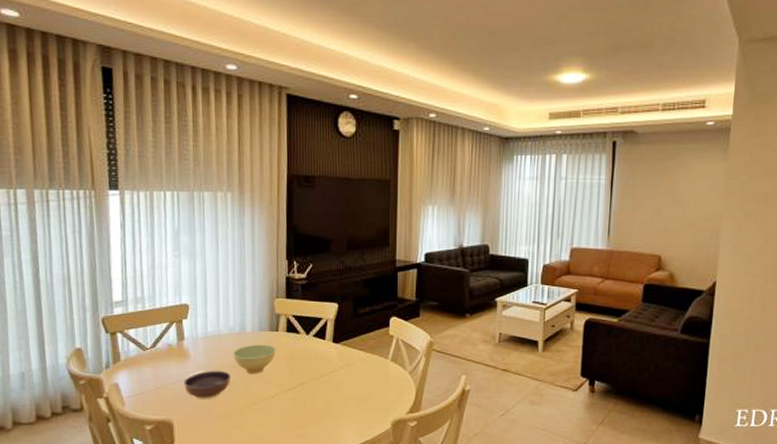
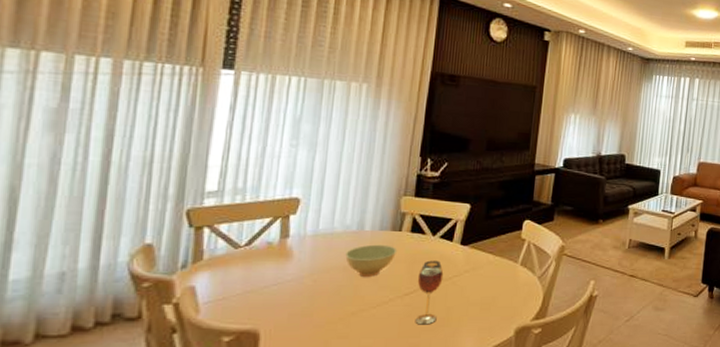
bowl: present [184,370,231,399] -> none [280,272,340,305]
wineglass: none [297,358,320,417] -> present [415,260,444,325]

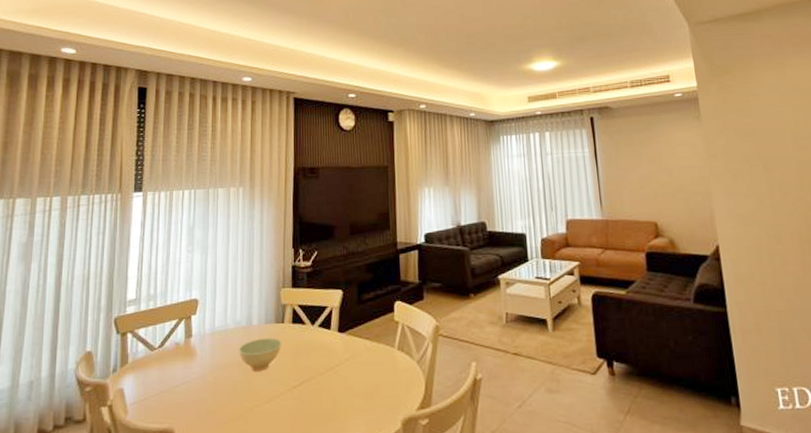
wineglass: present [415,260,444,325] -> none [303,350,326,419]

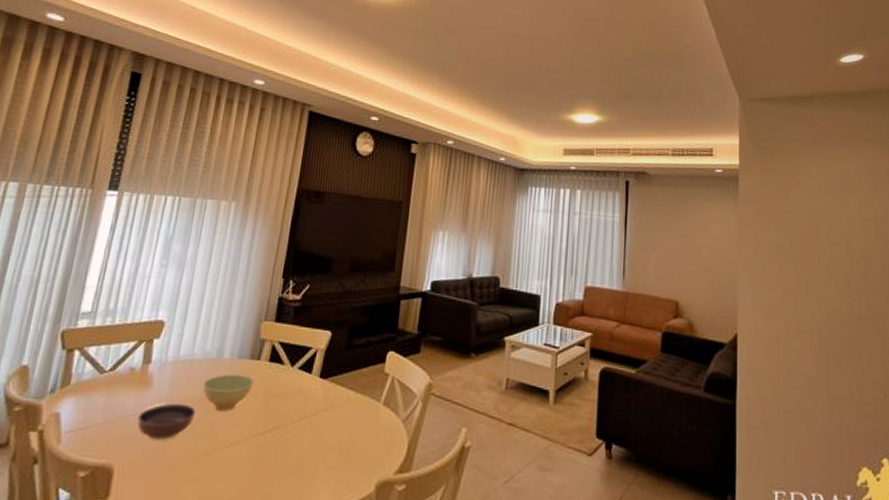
bowl: none [188,368,236,403] -> present [137,403,196,440]

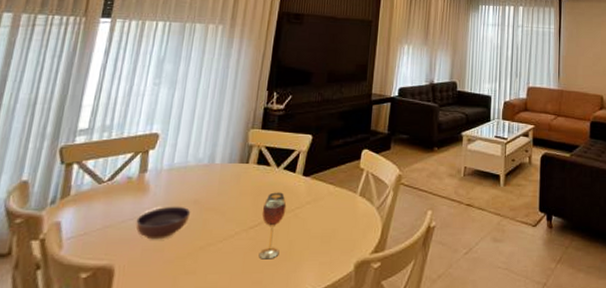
bowl: present [203,374,255,411] -> none [196,177,245,210]
wineglass: none [268,394,301,472] -> present [258,192,287,260]

